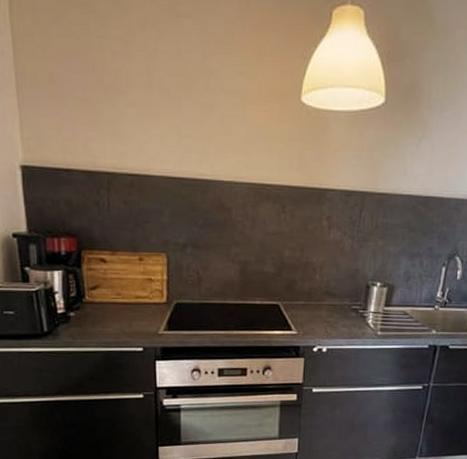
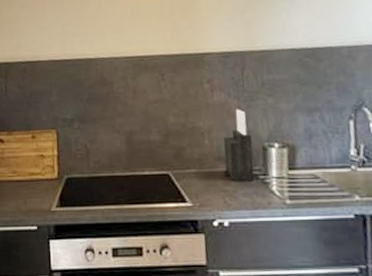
knife block: none [328,248,359,315] -> present [223,109,254,182]

